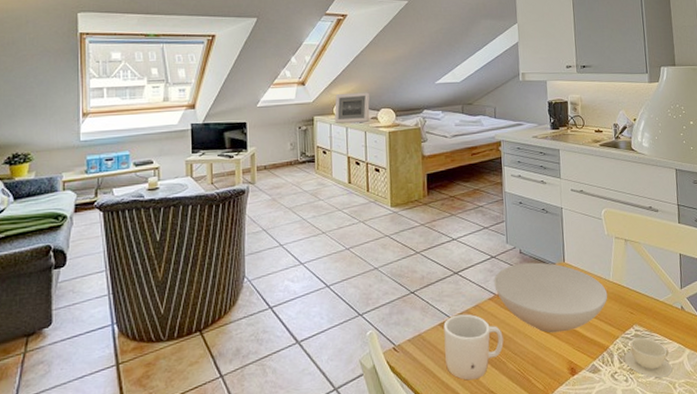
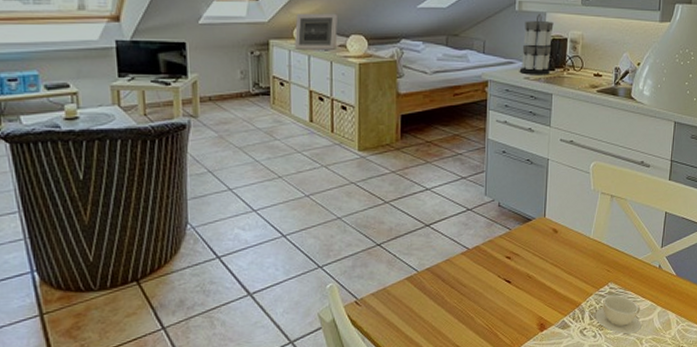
mug: present [443,314,504,381] -> none [409,268,473,335]
bowl: present [494,262,608,333] -> none [468,216,587,289]
spice rack: none [527,82,555,134] -> present [519,14,554,75]

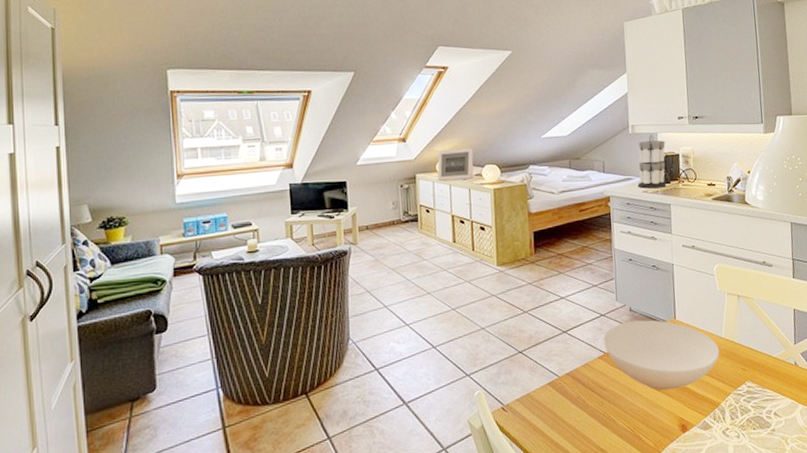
bowl: none [468,216,587,289] -> present [603,320,720,391]
teacup: present [594,294,642,334] -> none [735,393,785,434]

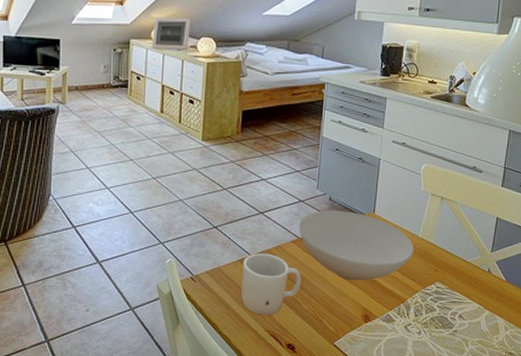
mug: none [552,372,614,439] -> present [240,253,301,315]
spice rack: present [637,135,666,189] -> none [355,23,391,80]

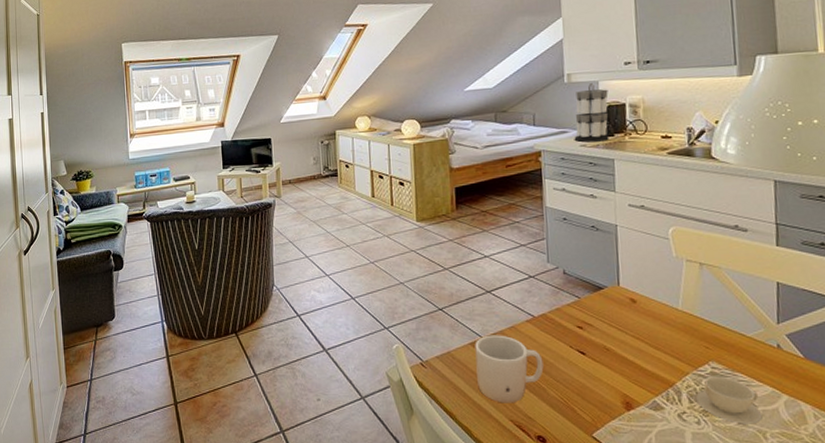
picture frame: present [151,17,192,50] -> none [356,103,393,137]
bowl: present [299,210,414,281] -> none [532,284,676,363]
spice rack: none [355,23,391,80] -> present [574,83,609,143]
teacup: none [420,294,468,334] -> present [694,376,763,424]

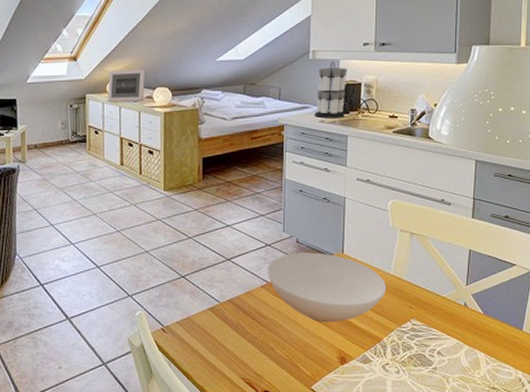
picture frame: none [356,103,393,137] -> present [107,69,146,102]
mug: present [475,335,544,403] -> none [212,300,273,363]
bowl: none [532,284,676,363] -> present [267,252,387,323]
teacup: present [694,376,763,424] -> none [397,331,448,372]

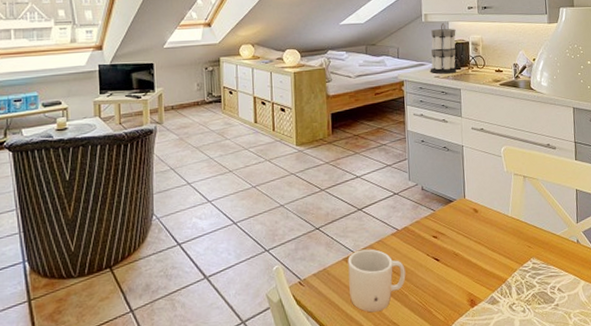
picture frame: present [107,69,146,102] -> none [240,33,276,64]
mug: none [212,300,273,363] -> present [348,249,406,313]
bowl: present [267,252,387,323] -> none [396,198,507,267]

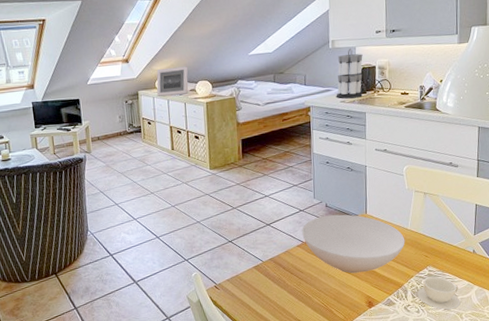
picture frame: none [240,33,276,64] -> present [156,66,189,97]
mug: present [348,249,406,313] -> none [257,258,310,312]
bowl: none [396,198,507,267] -> present [302,214,405,274]
teacup: none [521,269,568,309] -> present [416,276,461,310]

